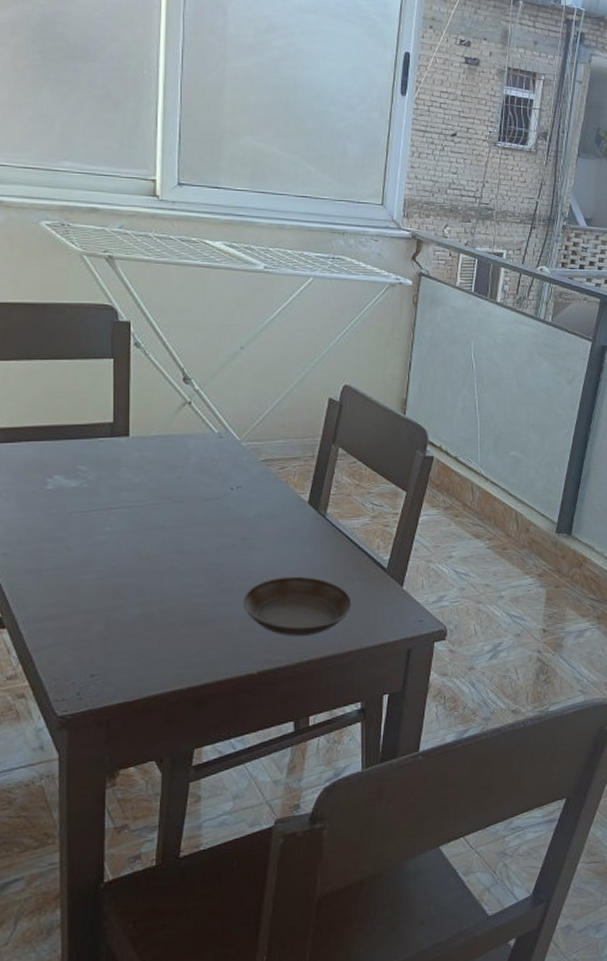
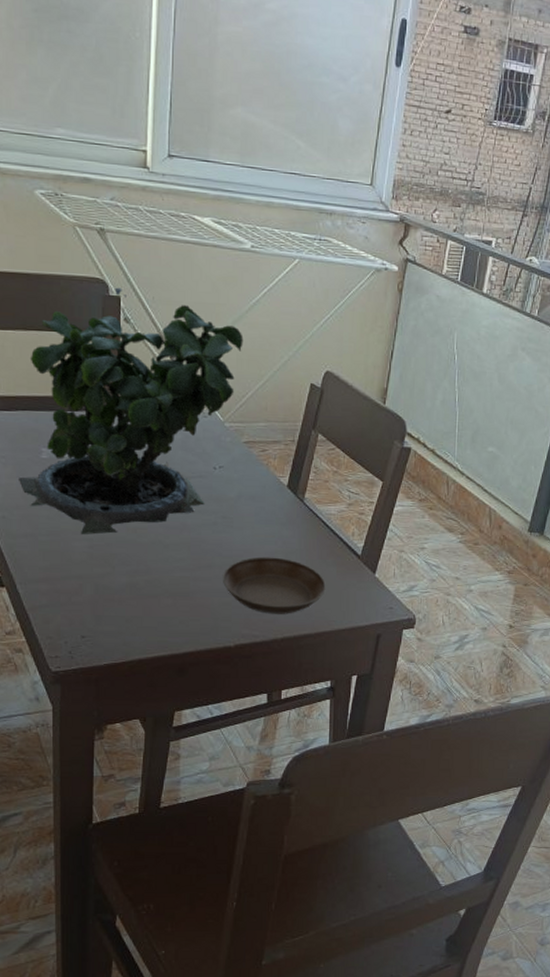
potted plant: none [22,313,259,566] -> present [19,287,243,535]

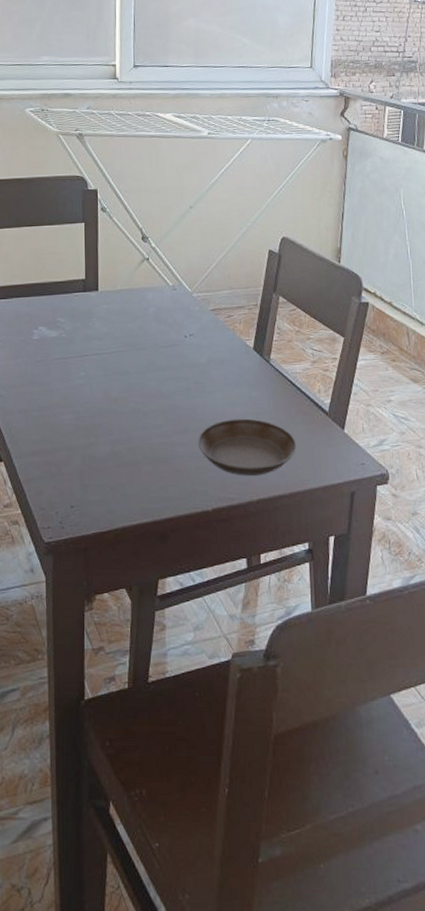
potted plant: present [19,287,243,535] -> none [14,182,206,407]

